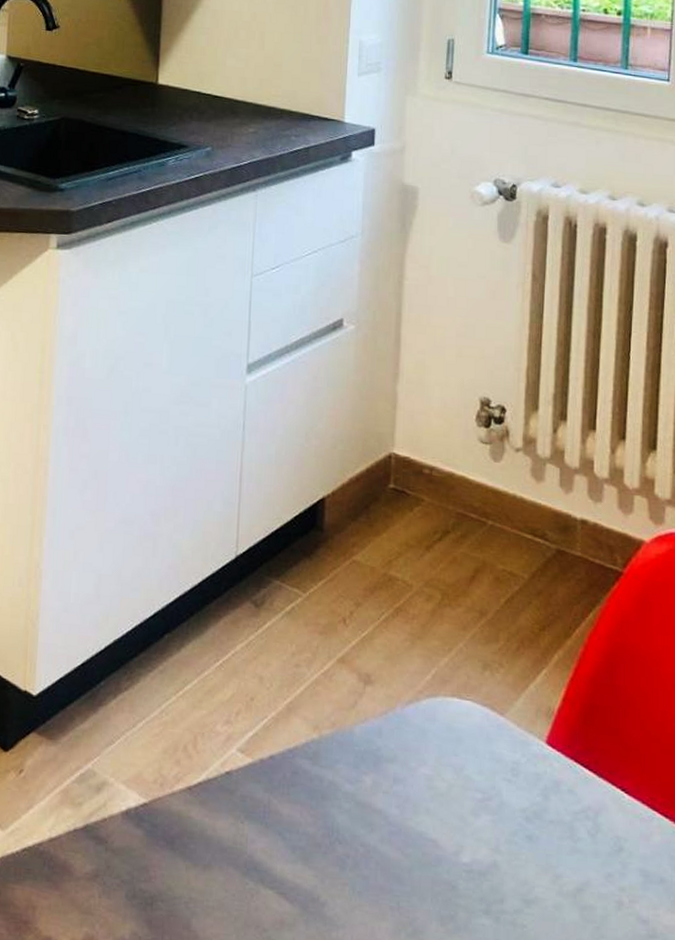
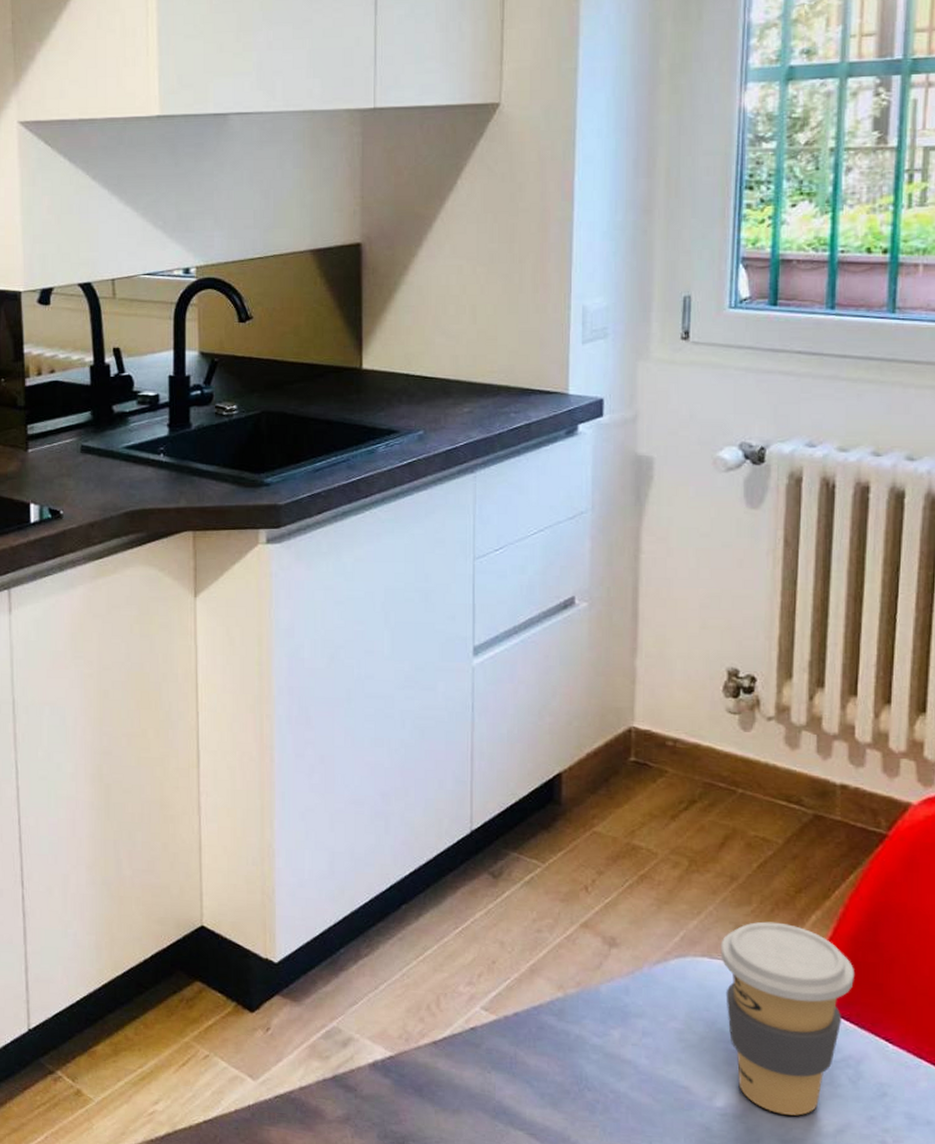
coffee cup: none [469,660,593,873] -> present [720,921,854,1116]

